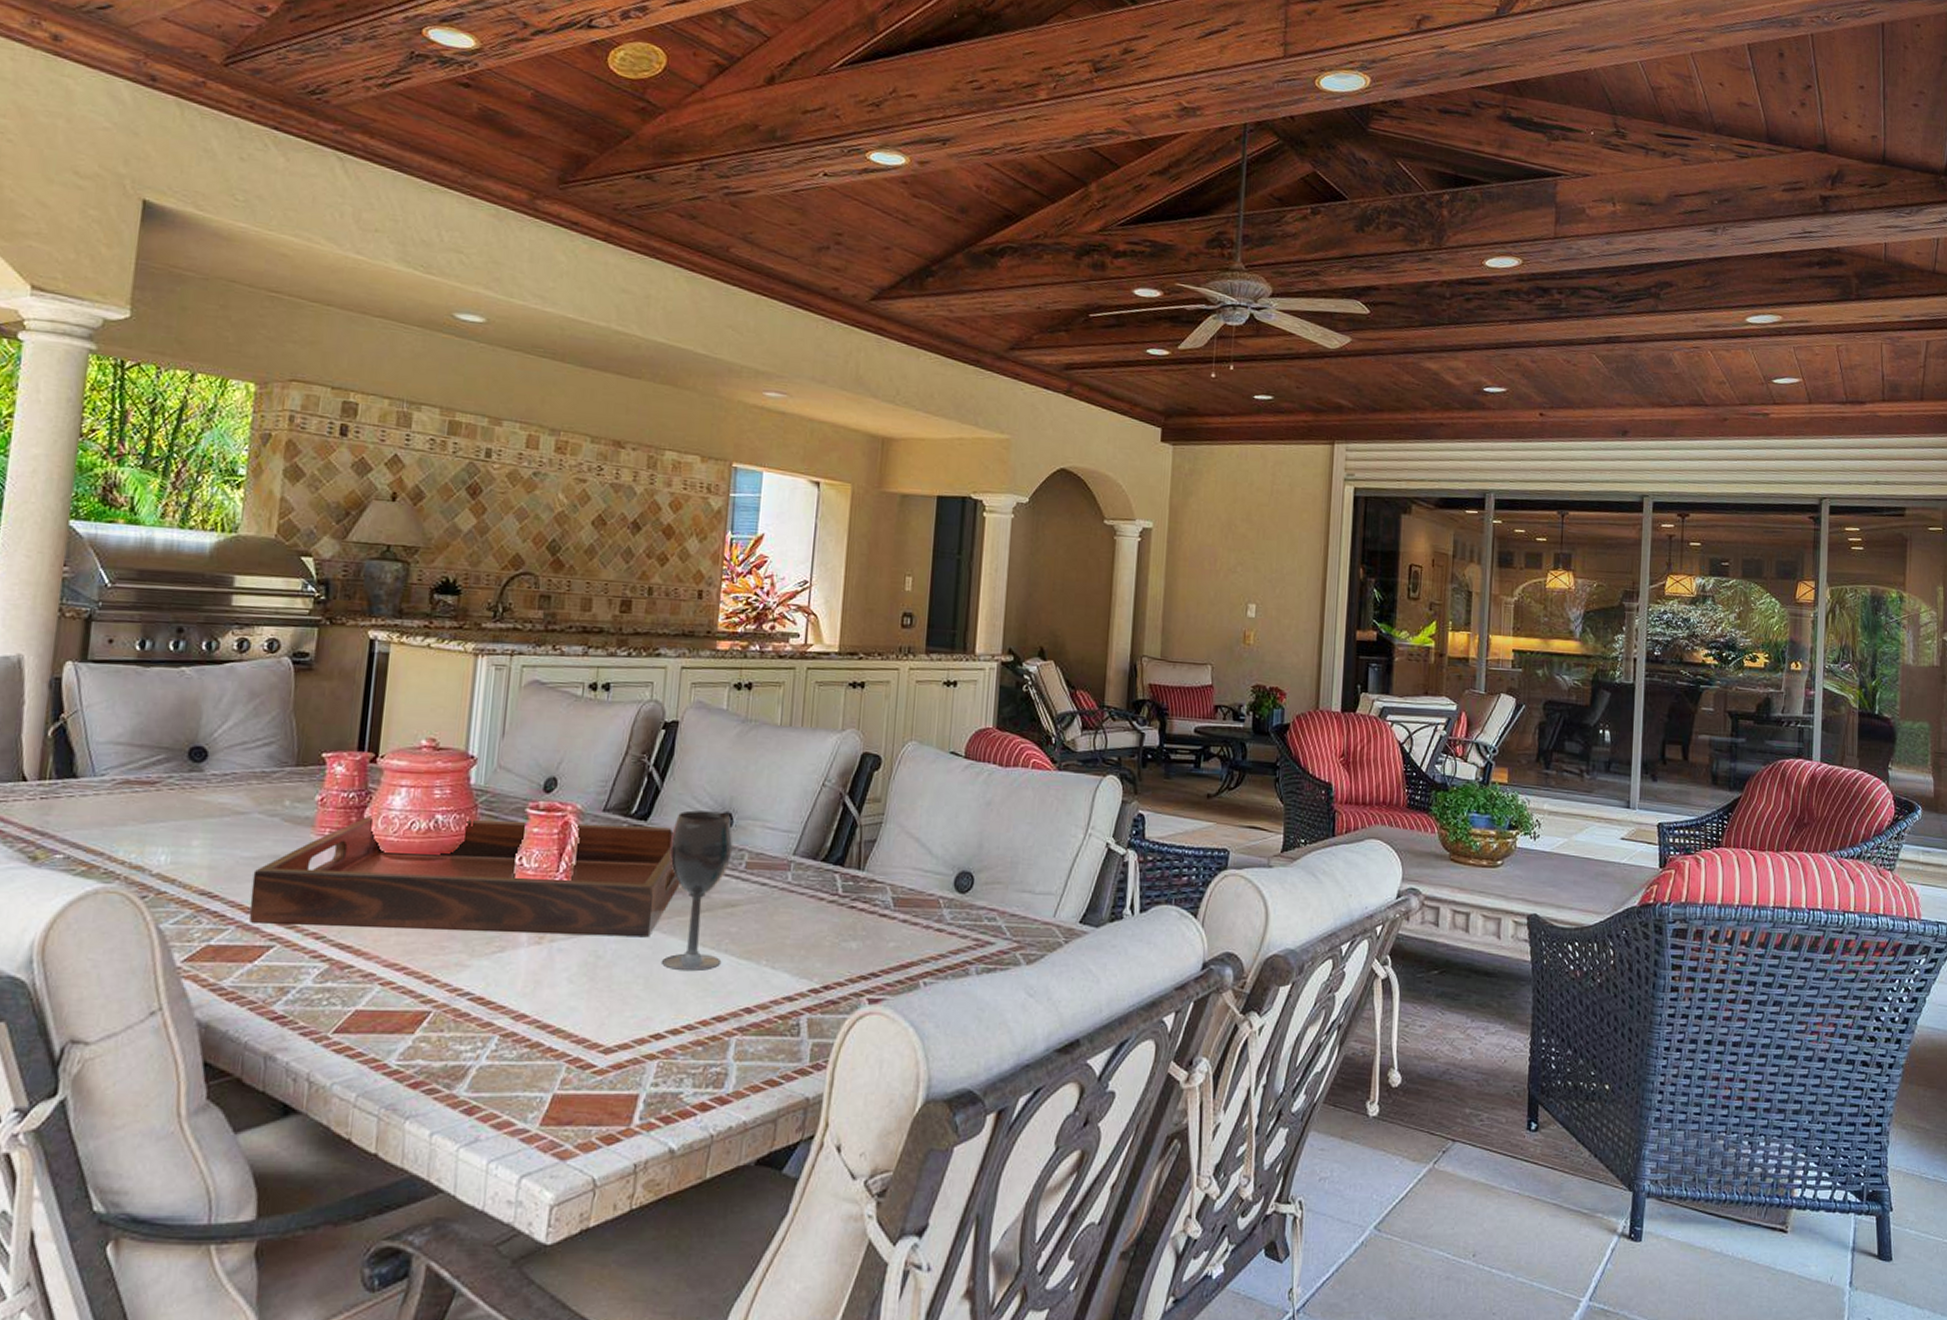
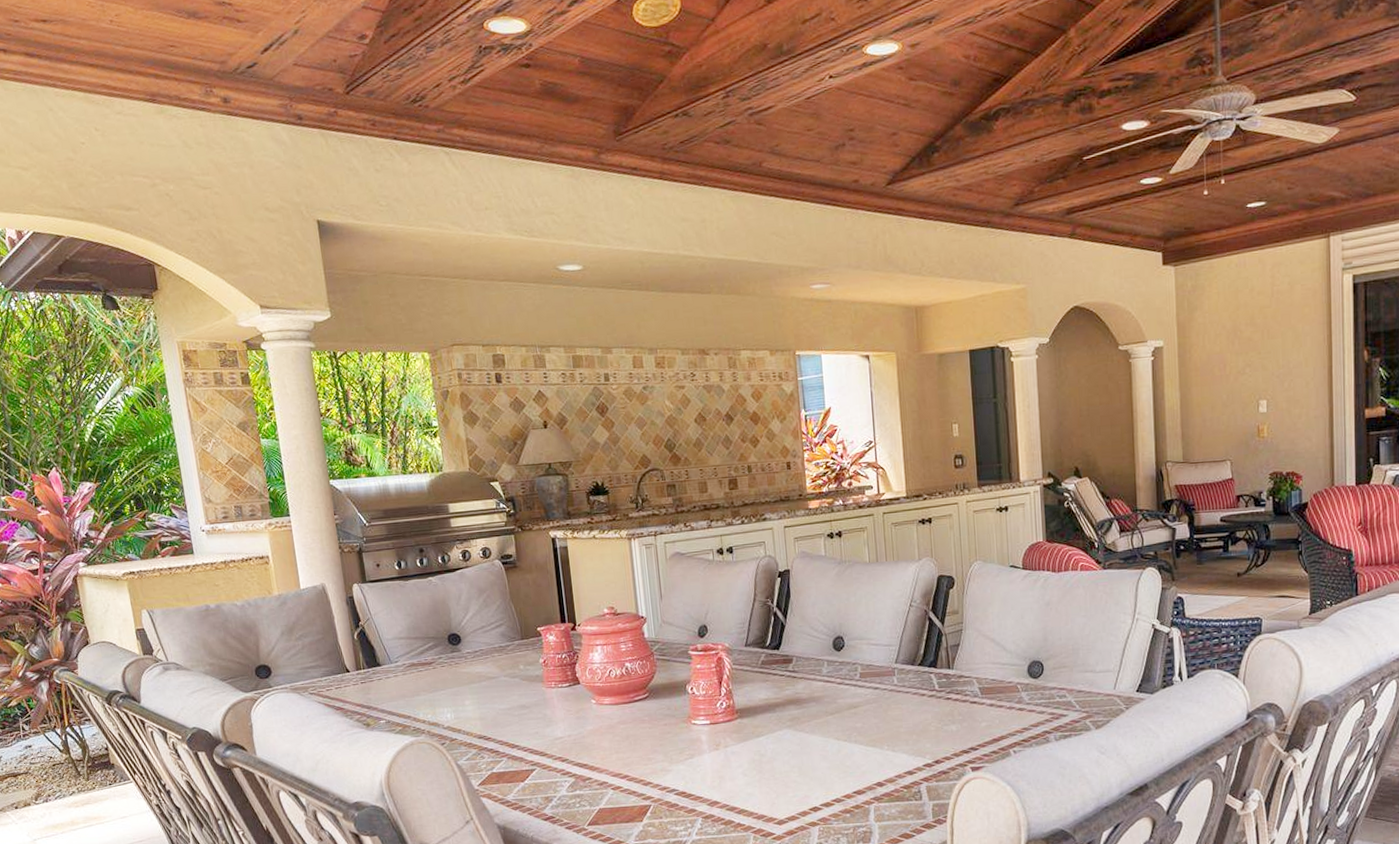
serving tray: present [249,815,680,938] -> none [510,653,812,754]
wine glass: present [662,810,733,972] -> none [799,636,853,760]

